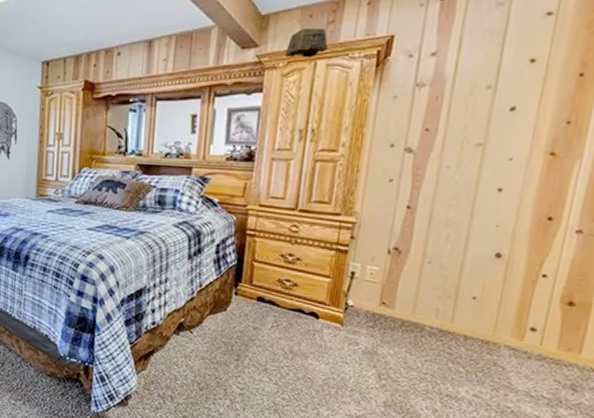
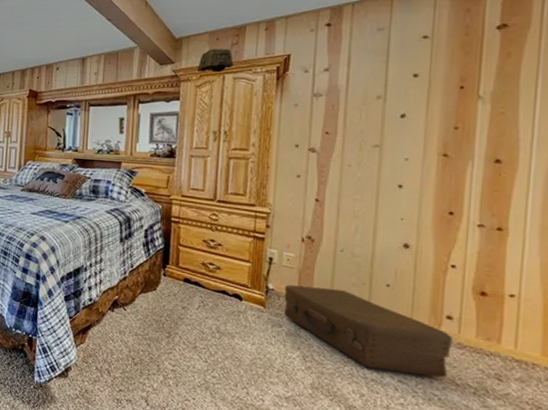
suitcase: none [362,300,534,391] -> present [284,284,453,378]

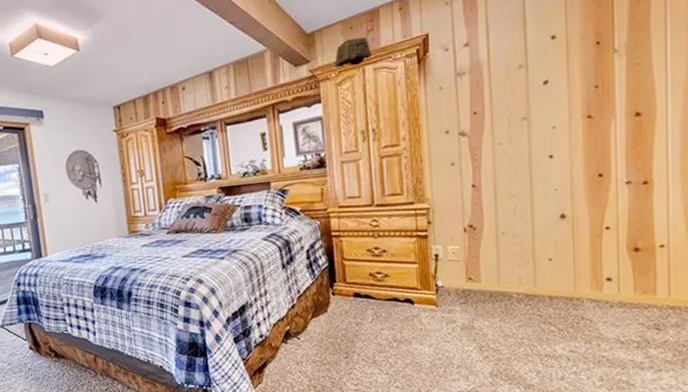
suitcase: present [284,284,453,378] -> none [454,272,614,345]

